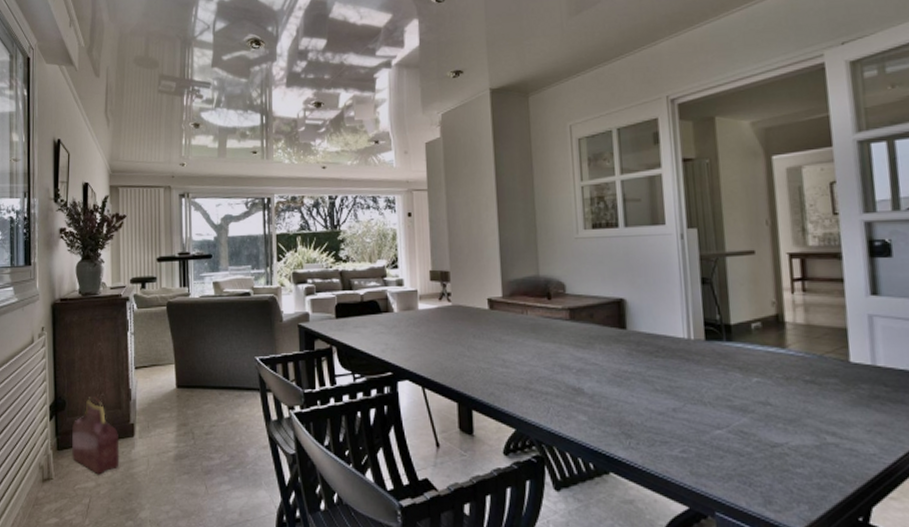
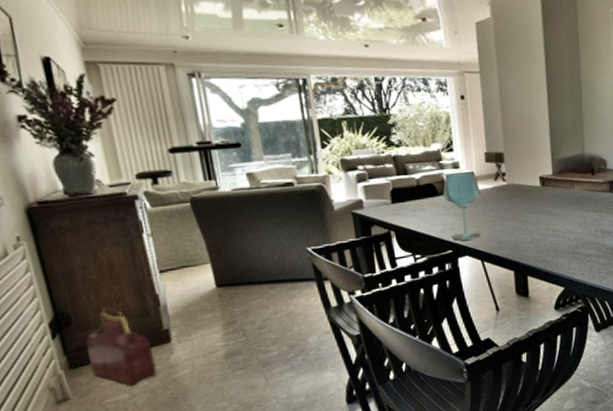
wine glass: none [385,290,424,362] -> present [442,172,481,241]

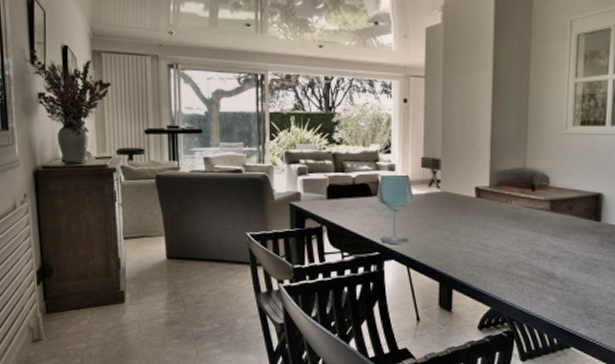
handbag: present [86,306,157,386] -> none [61,263,111,337]

